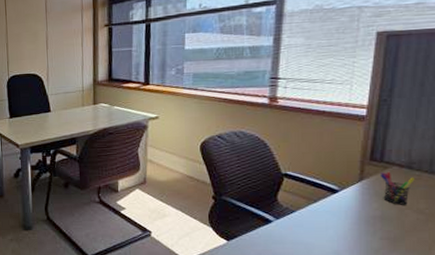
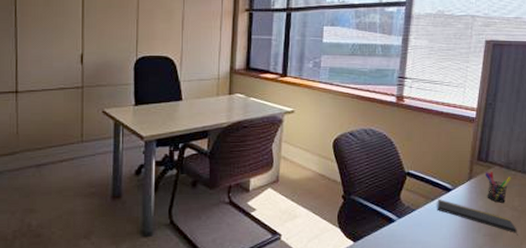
notepad: none [321,201,424,240] -> present [437,199,517,236]

